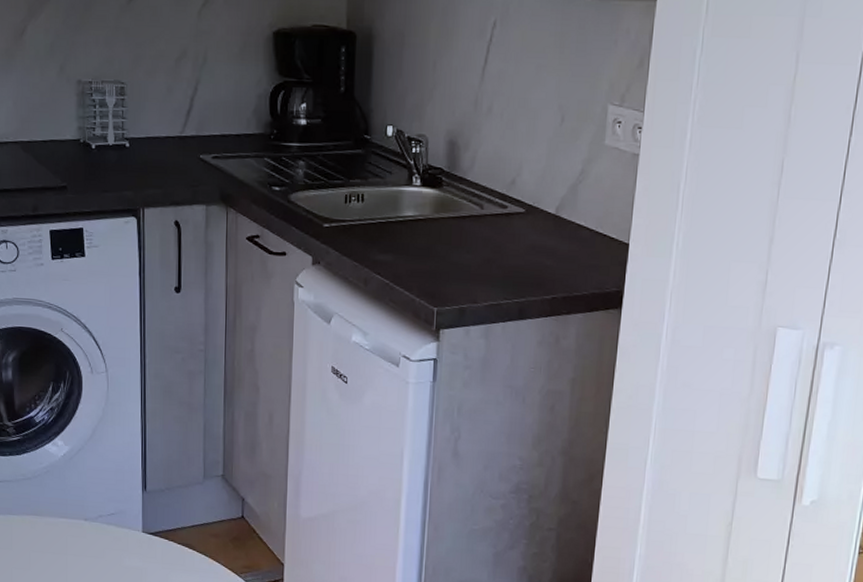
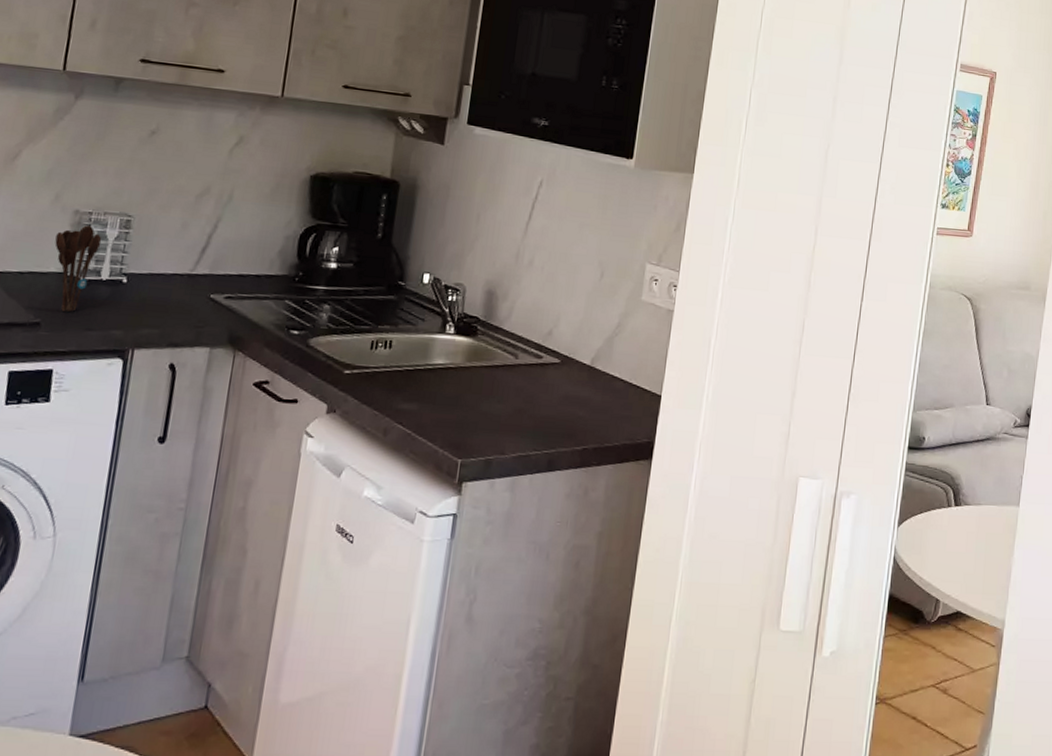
utensil holder: none [67,94,104,175] -> present [55,225,102,312]

